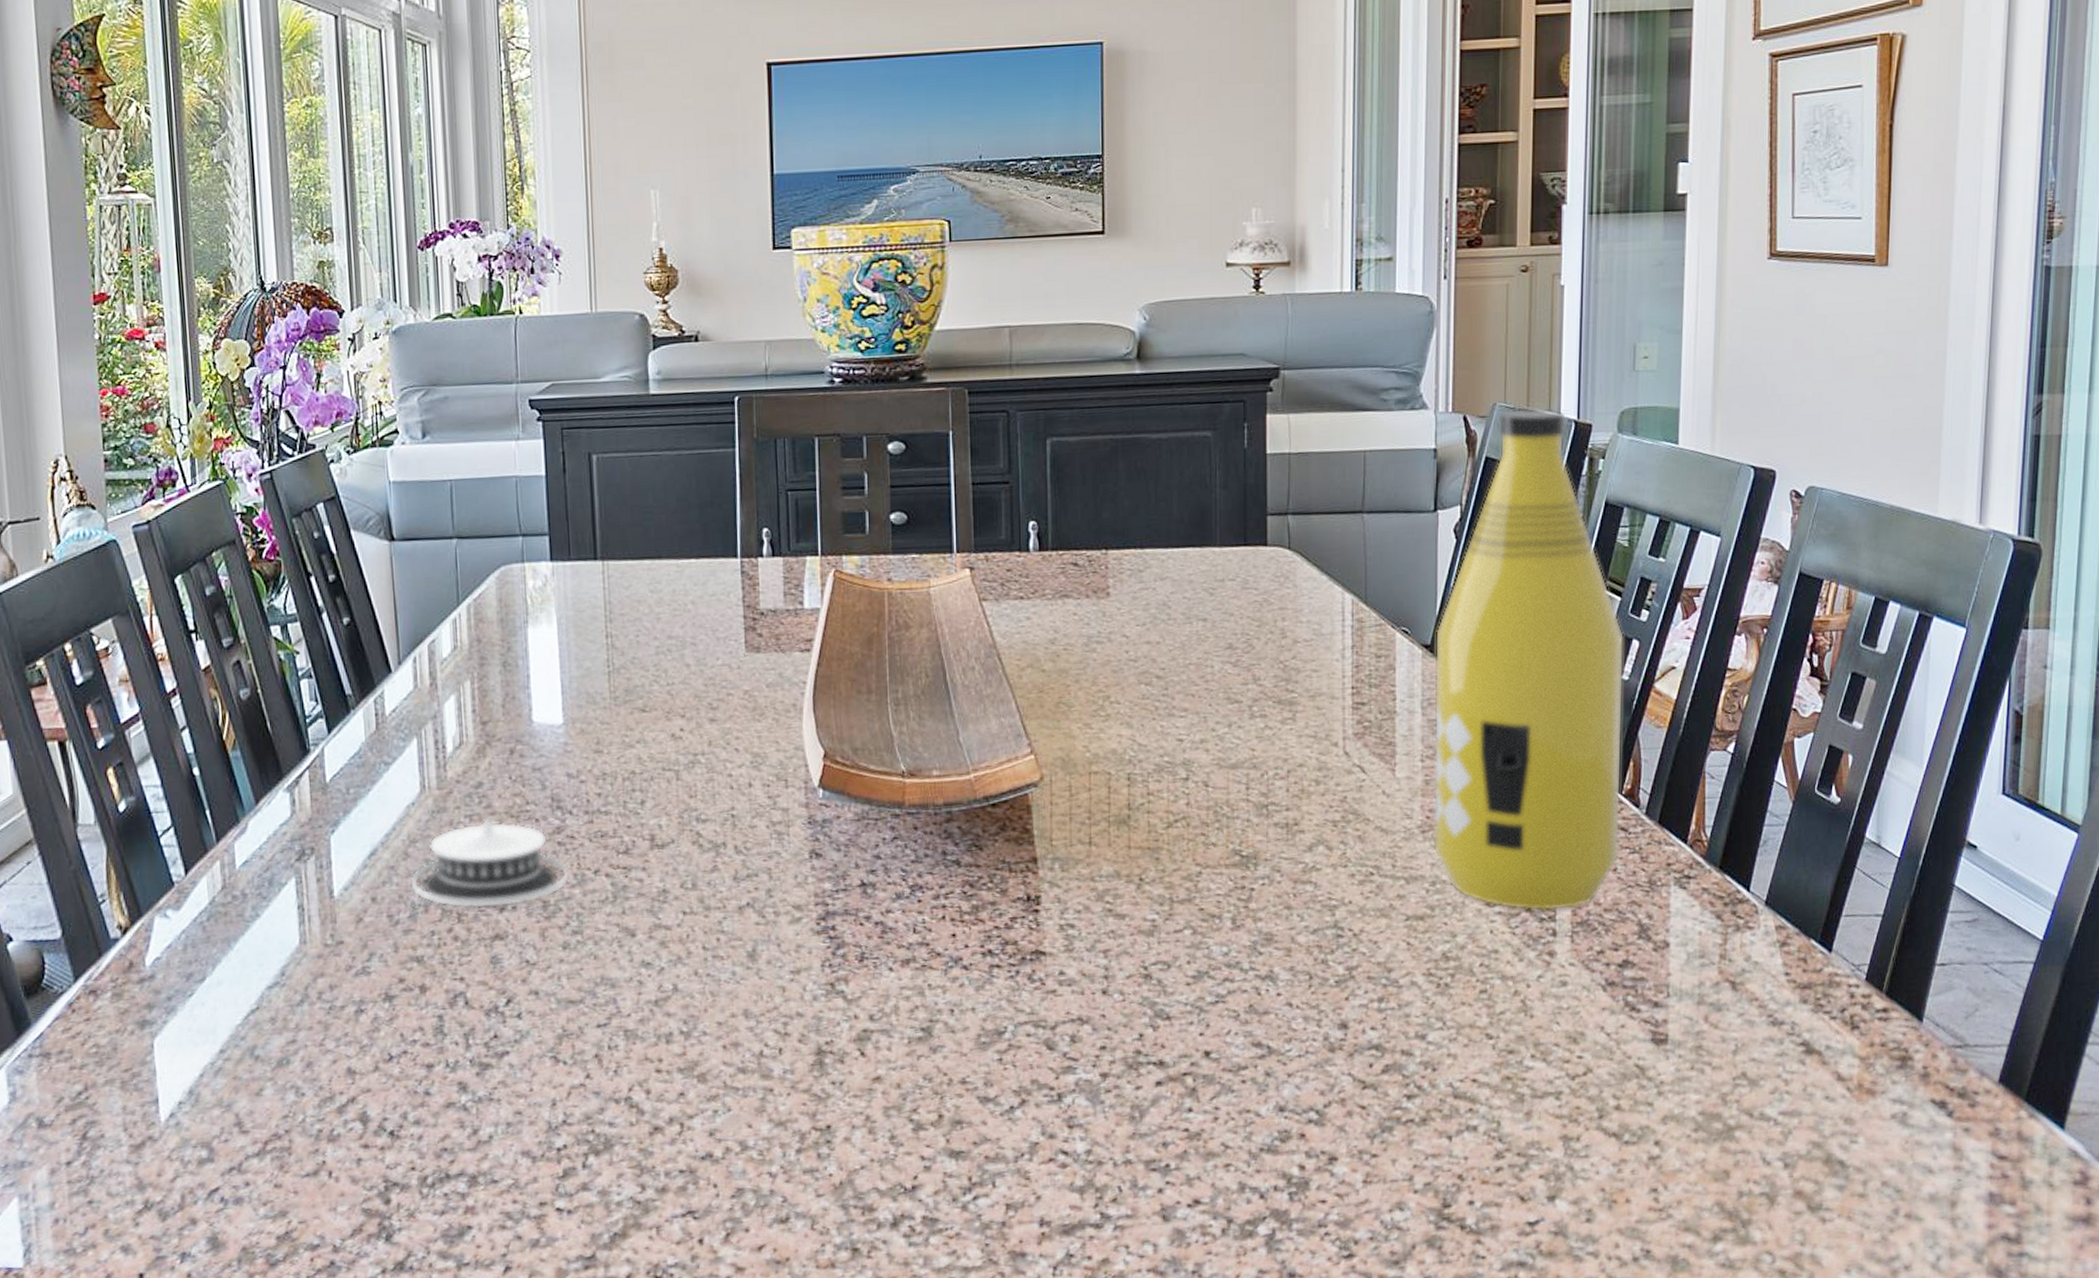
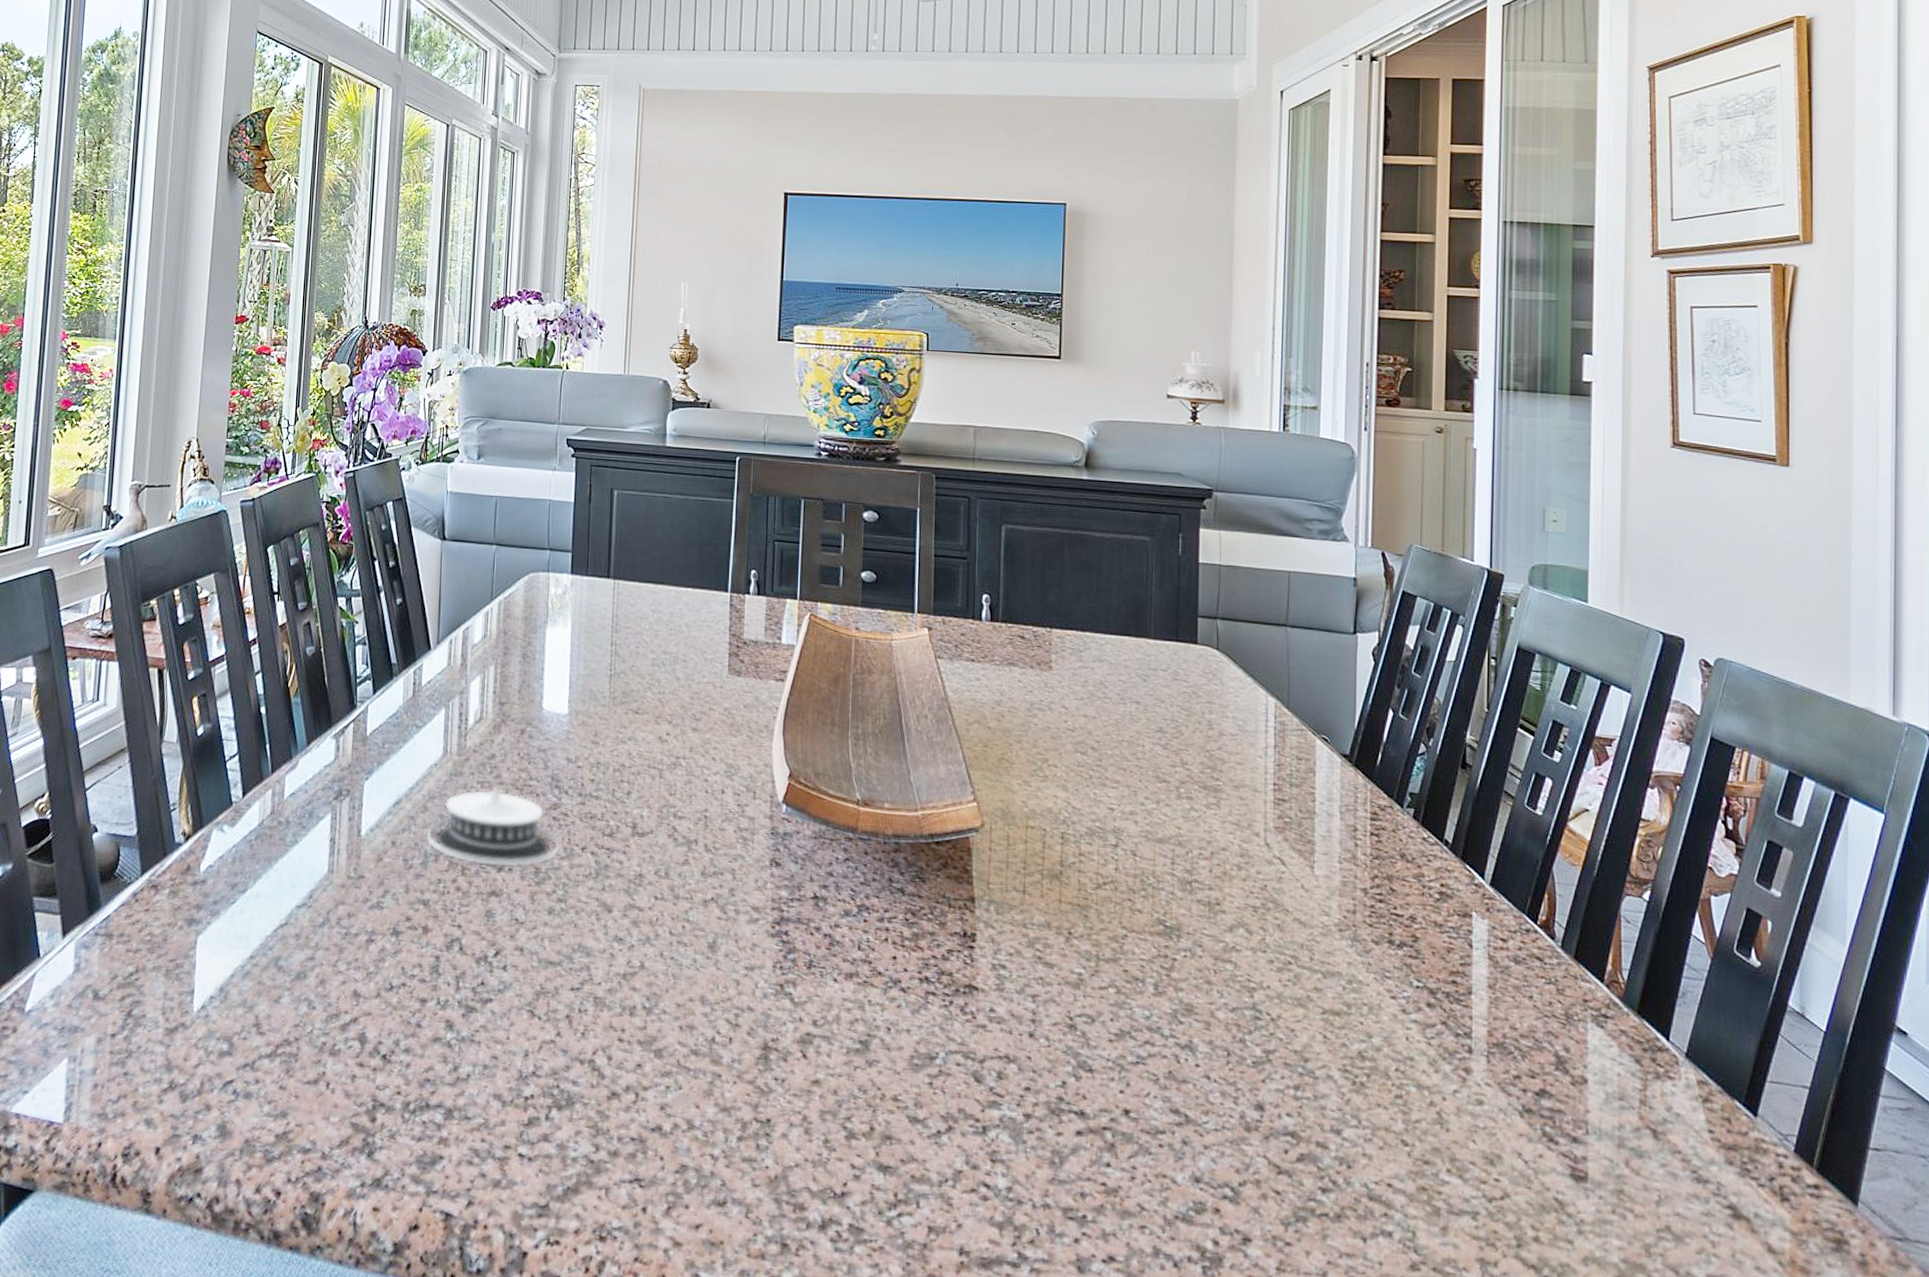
bottle: present [1433,408,1625,911] -> none [1350,552,1538,1029]

